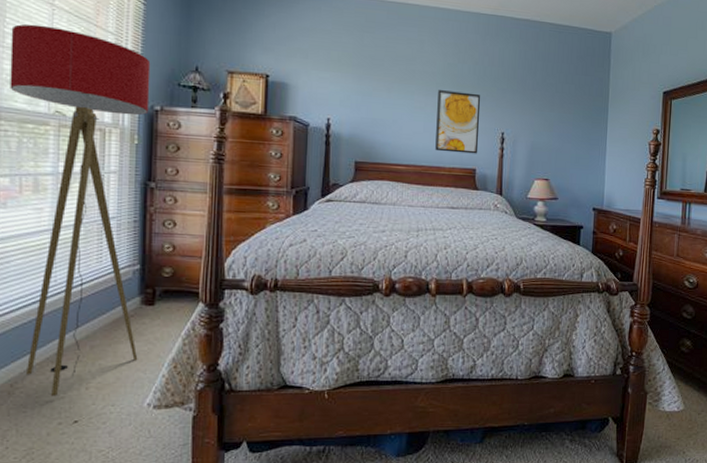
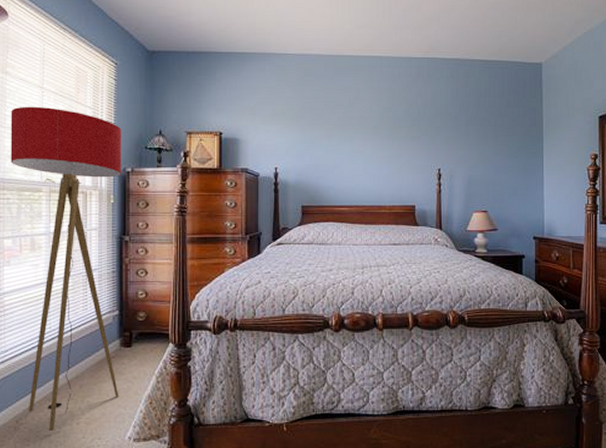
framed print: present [435,90,481,154] -> none [375,133,417,191]

